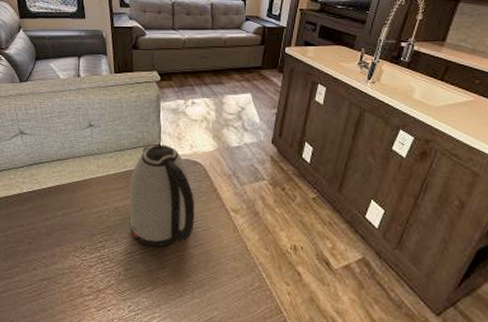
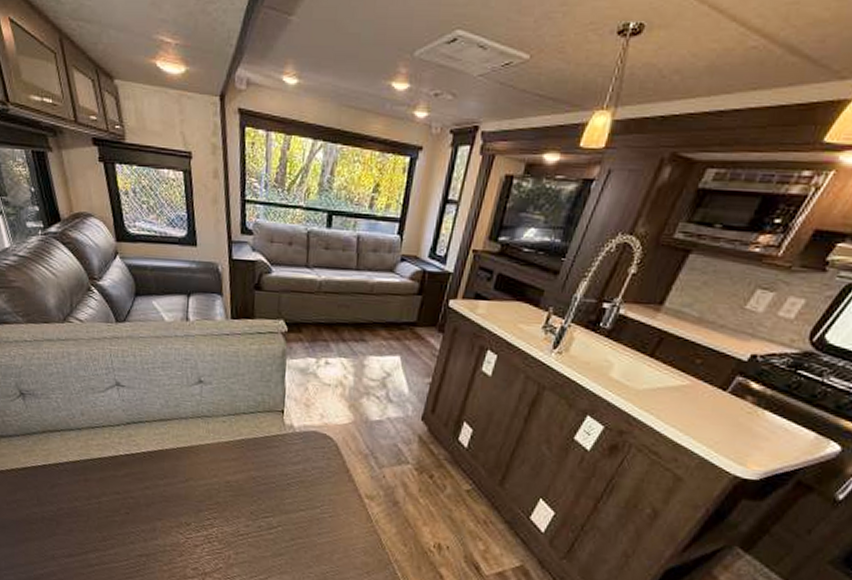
kettle: present [129,144,195,247] -> none [243,410,322,532]

